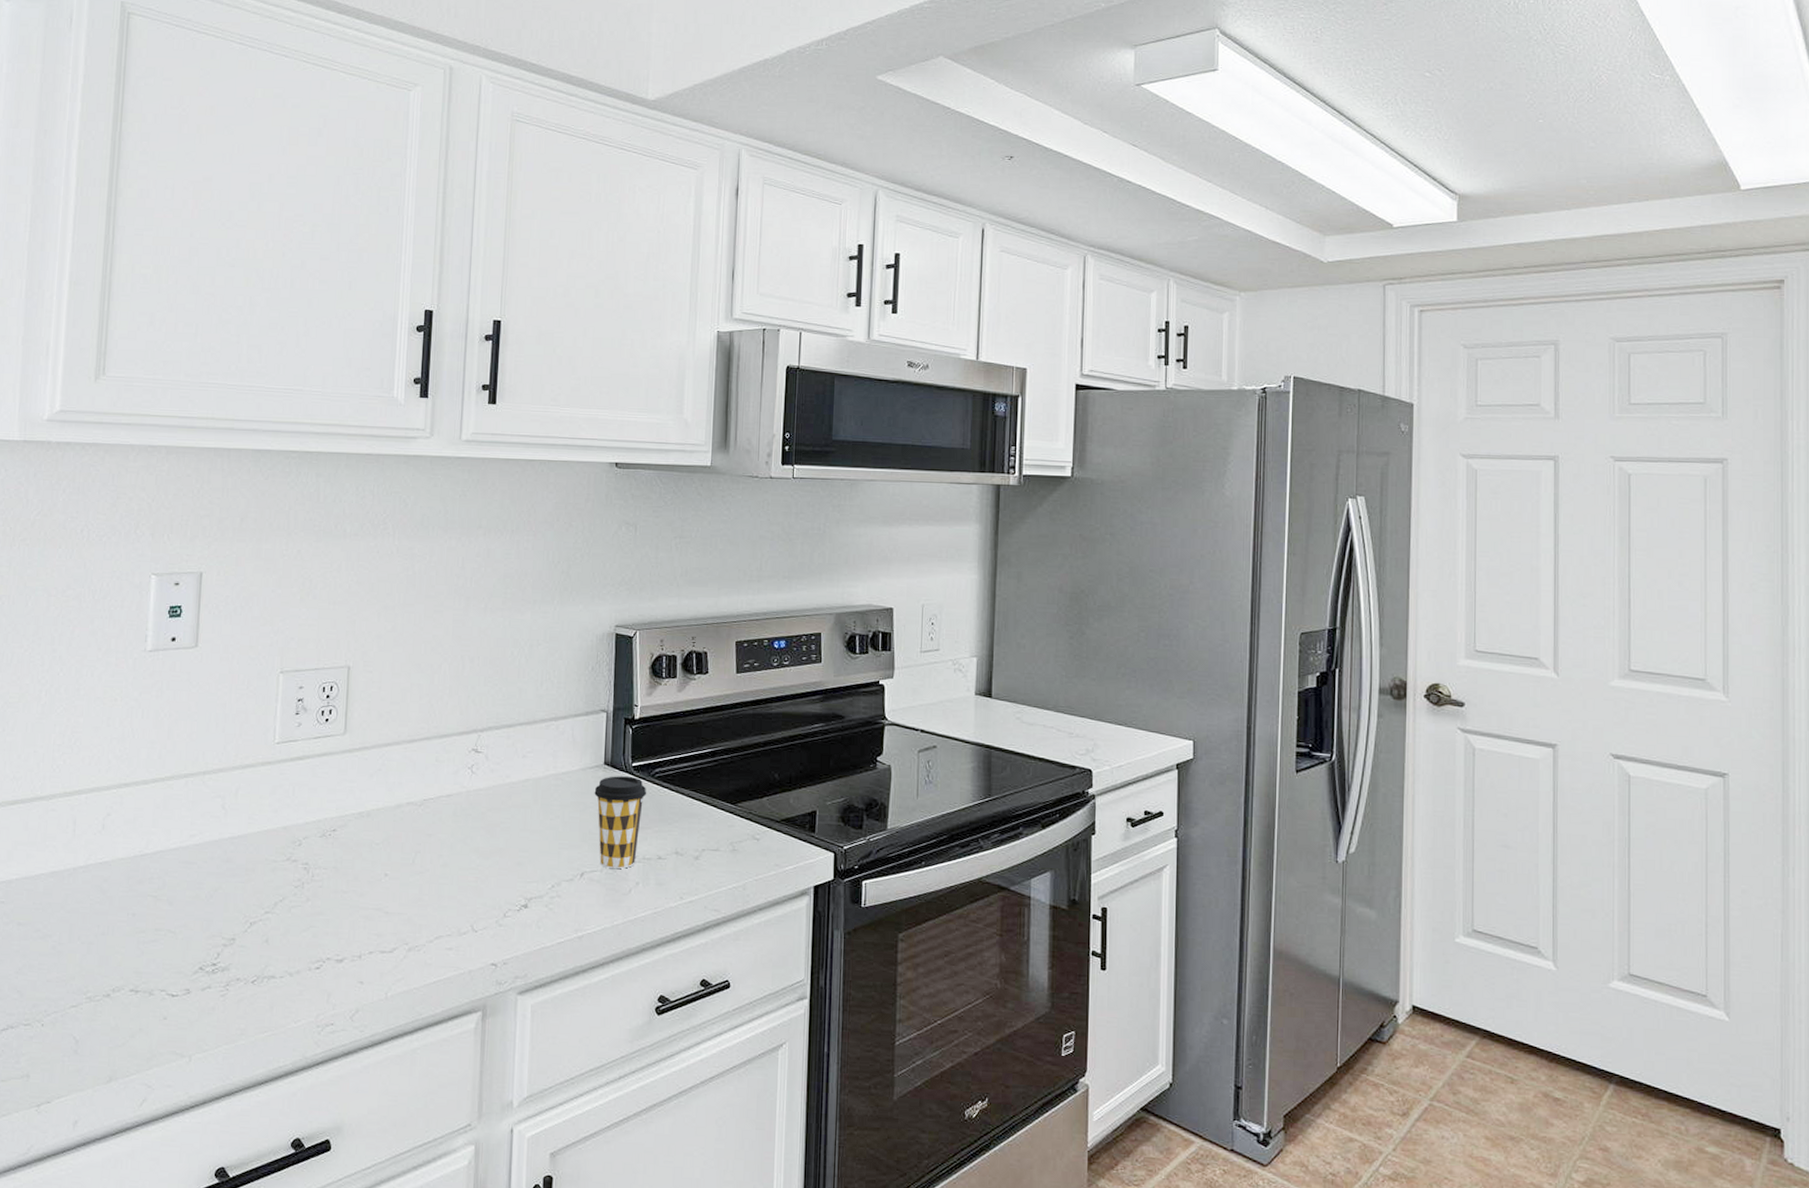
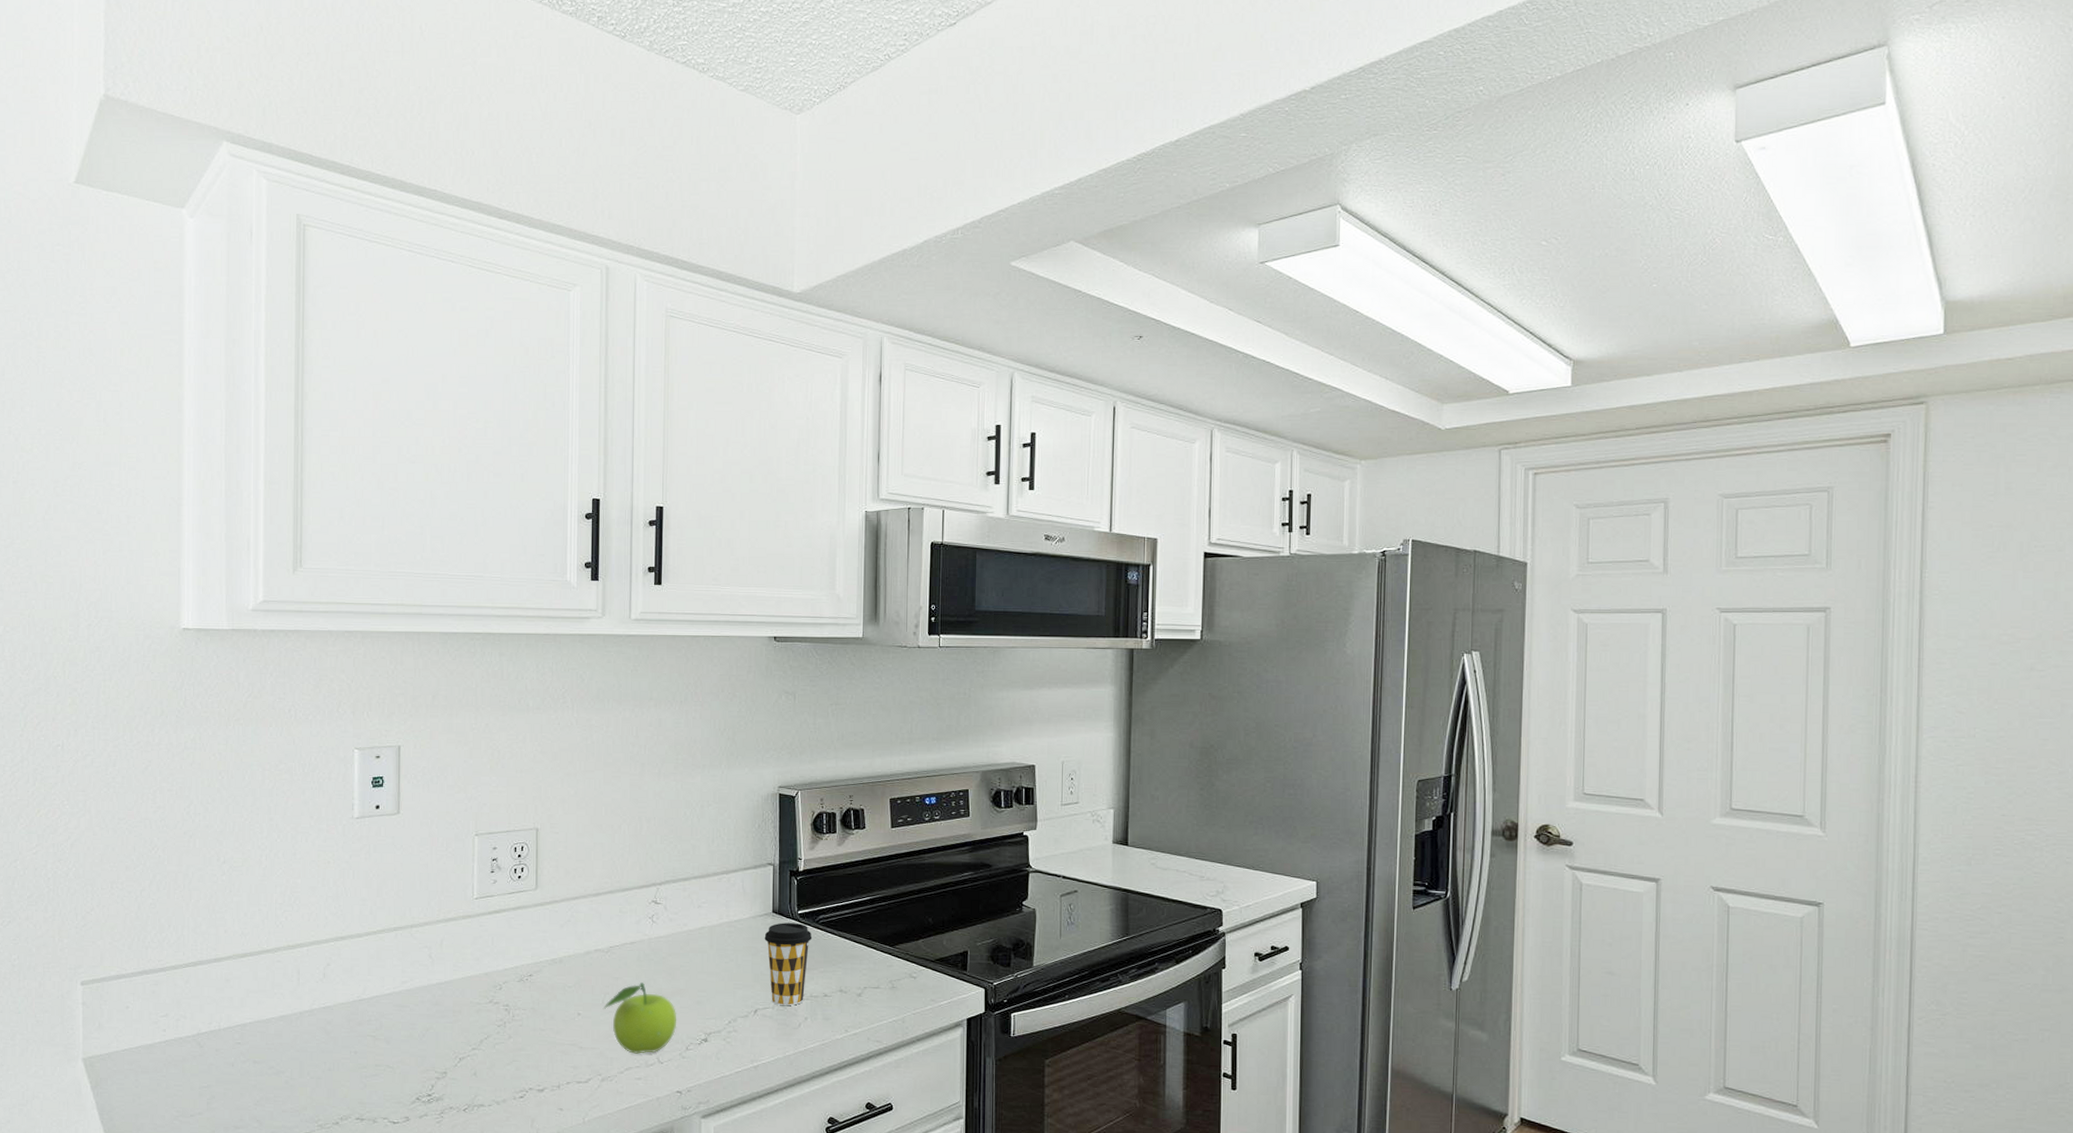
fruit: none [413,840,495,921] -> present [602,983,677,1054]

